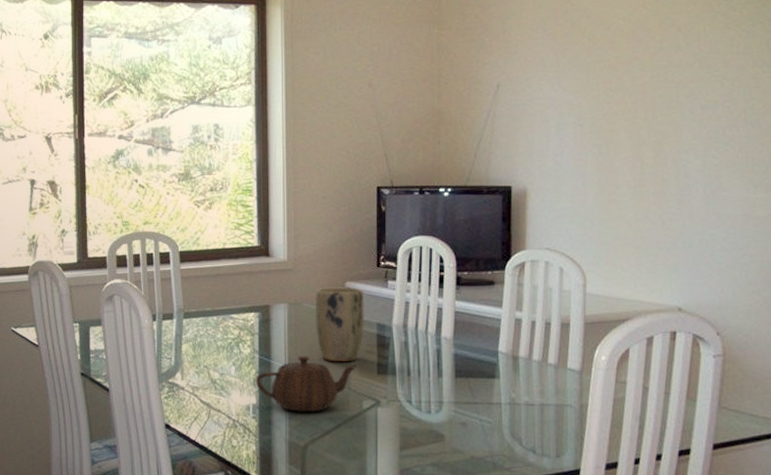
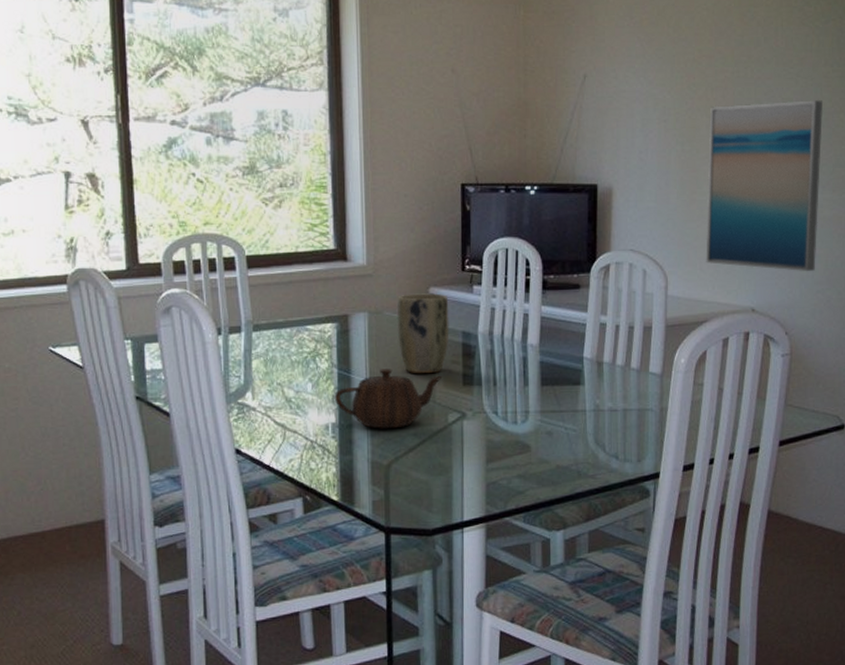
wall art: none [626,101,753,271] -> present [706,100,822,271]

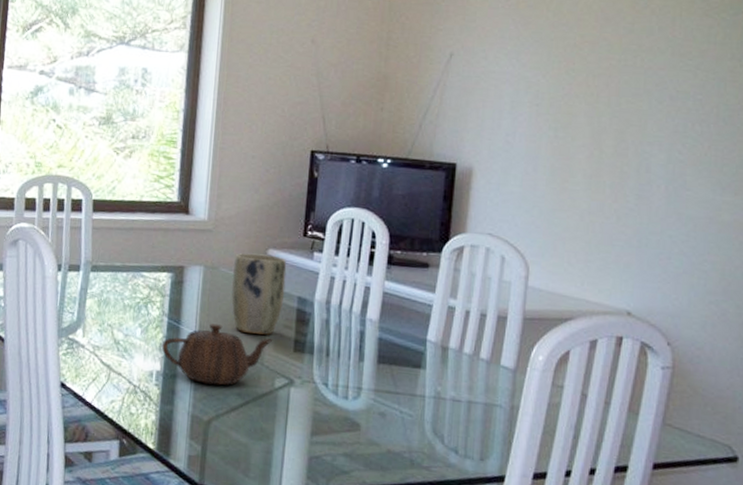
wall art: present [706,100,822,271] -> none [575,93,726,279]

